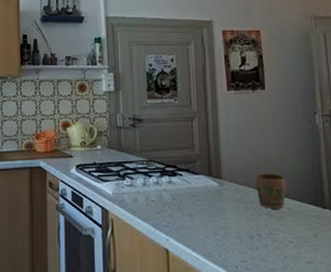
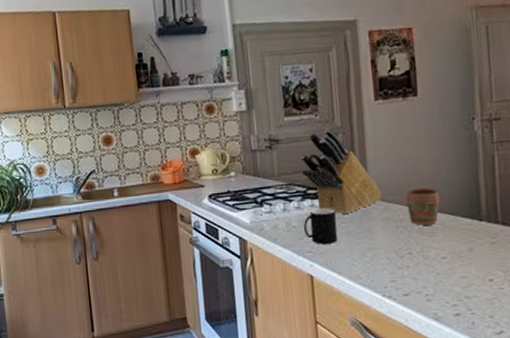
knife block: none [160,112,234,193] -> present [300,128,382,215]
cup: none [161,185,193,220] -> present [303,207,338,244]

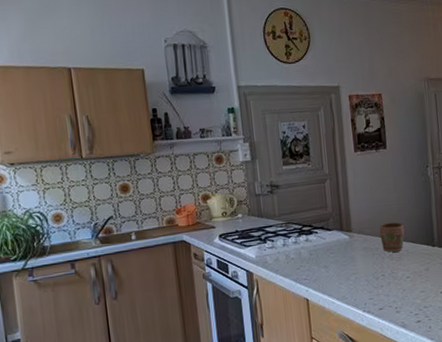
knife block: present [300,128,382,215] -> none [296,175,362,247]
cup: present [303,207,338,244] -> none [300,241,328,272]

